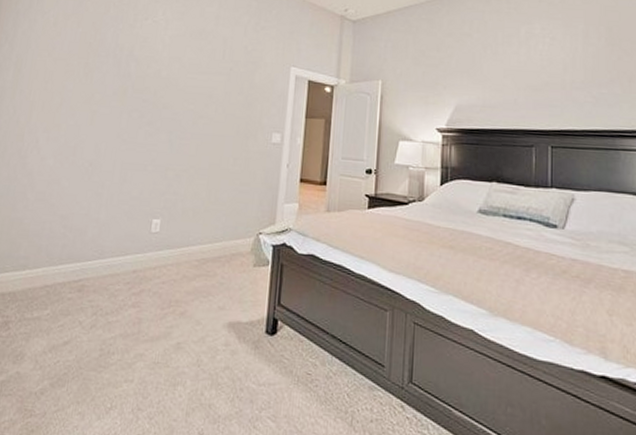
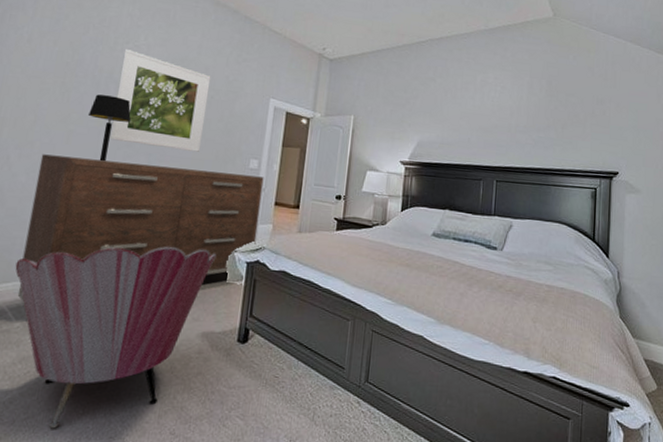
armchair: none [44,229,241,423] -> present [15,247,217,429]
dresser: none [47,136,288,288] -> present [17,154,264,301]
table lamp: none [110,73,152,142] -> present [87,94,131,162]
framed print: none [131,24,229,128] -> present [109,48,211,152]

